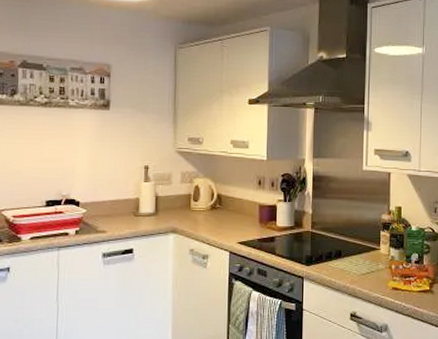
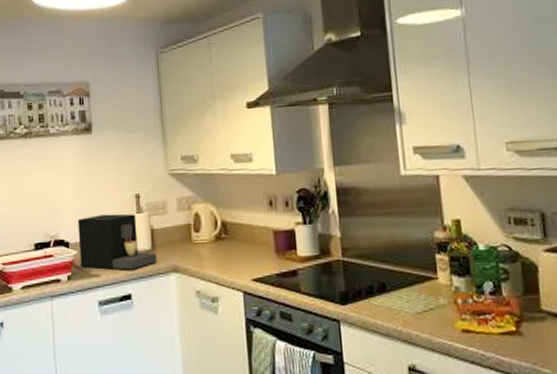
coffee maker: none [88,180,159,229] -> present [77,213,157,270]

